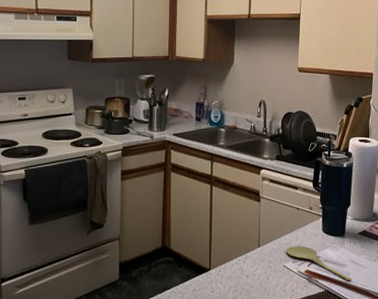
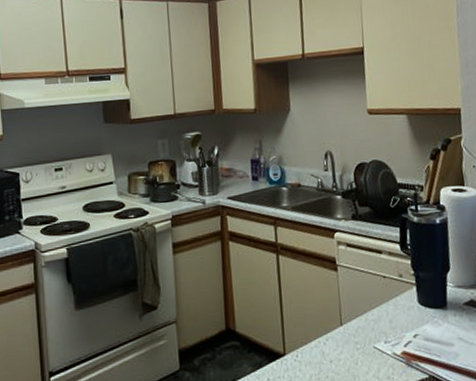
spoon: present [286,246,352,281] -> none [375,322,462,364]

